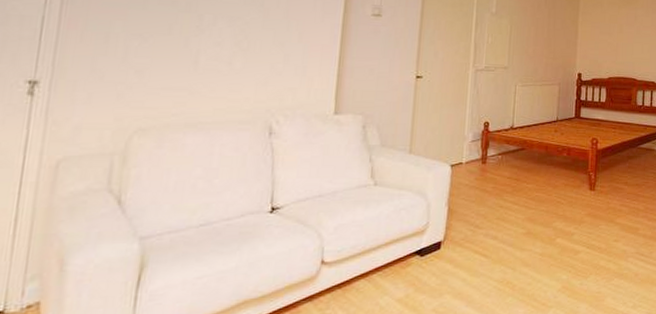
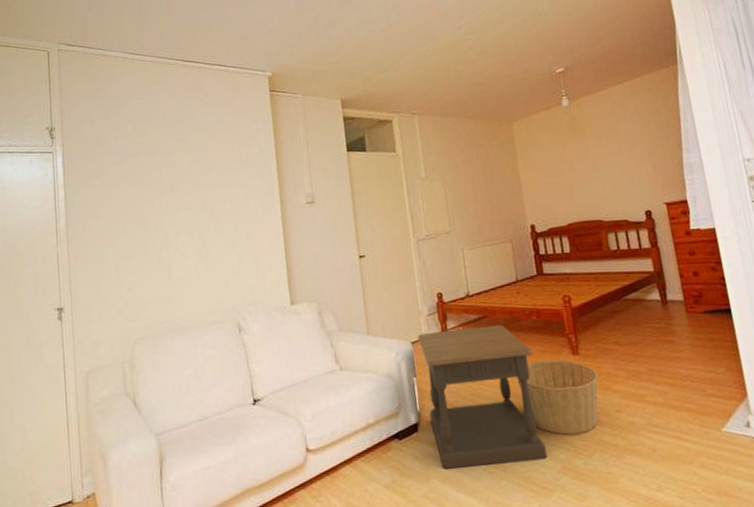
side table: none [454,157,558,286] -> present [417,324,547,469]
basket: none [539,193,606,260] -> present [517,360,598,436]

